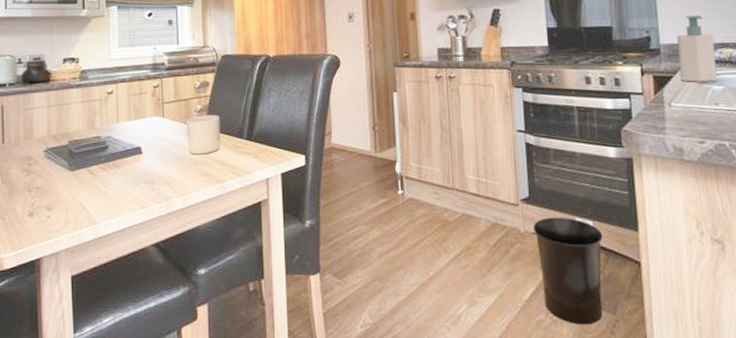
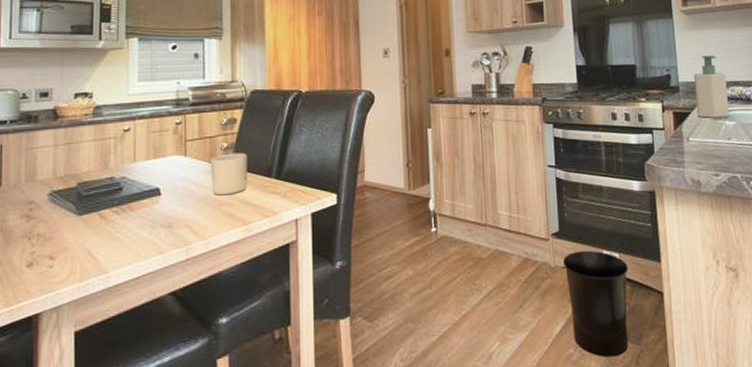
jar: present [22,59,51,84] -> none [25,93,60,121]

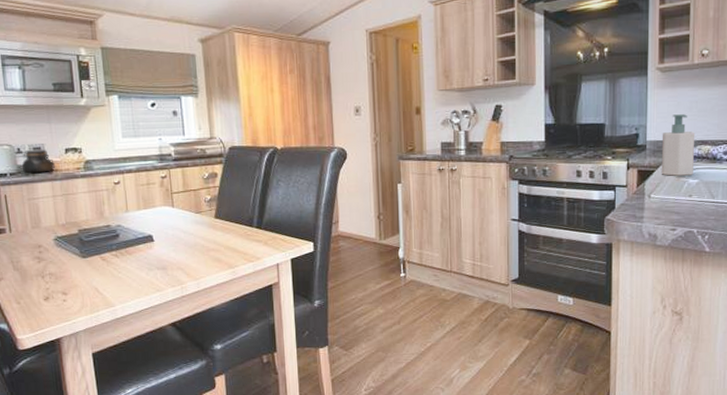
jar: none [25,93,60,121] -> present [22,149,54,174]
mug: present [210,152,247,196] -> none [195,204,231,243]
waste bin: present [562,250,629,357] -> none [520,295,580,383]

